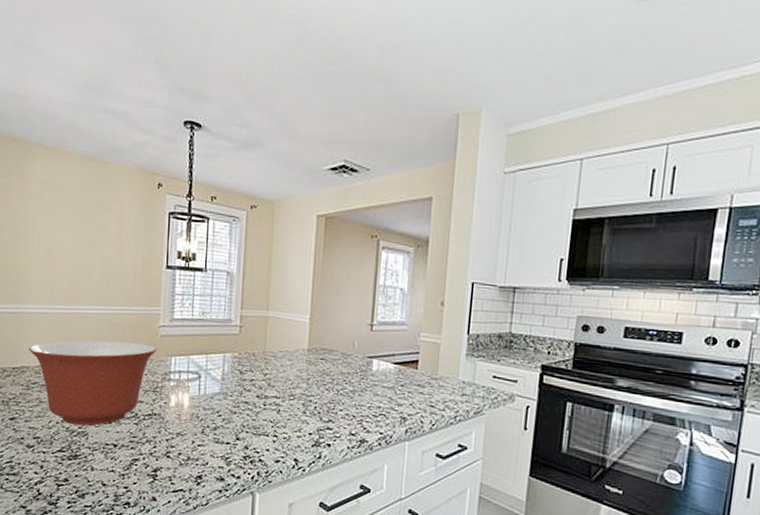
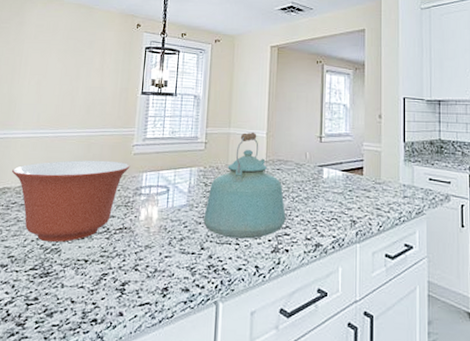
kettle: none [239,316,329,432] -> present [203,132,286,239]

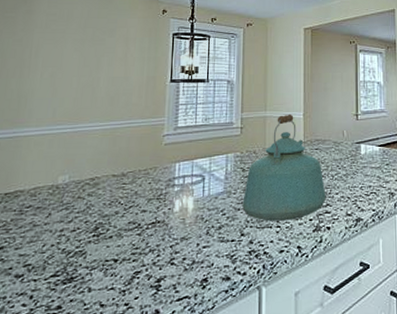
mixing bowl: present [11,160,130,243] -> none [24,153,161,245]

